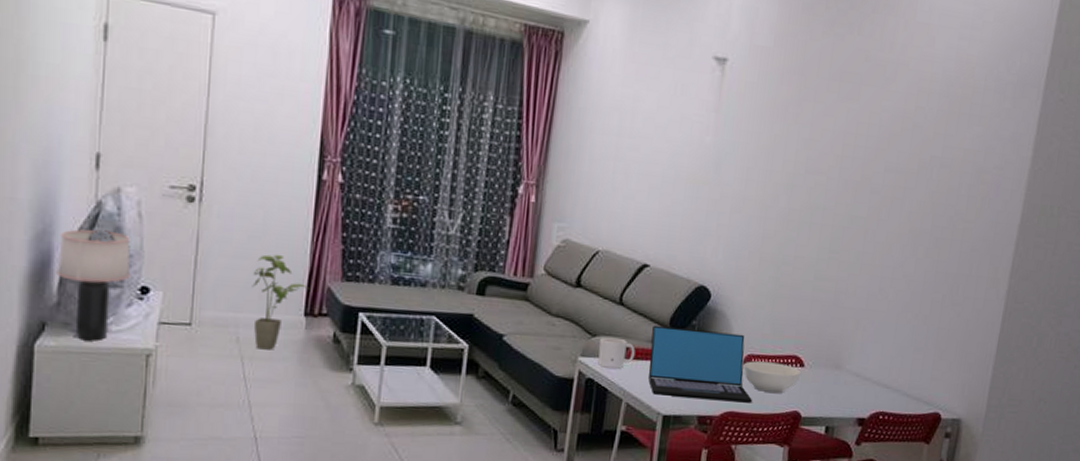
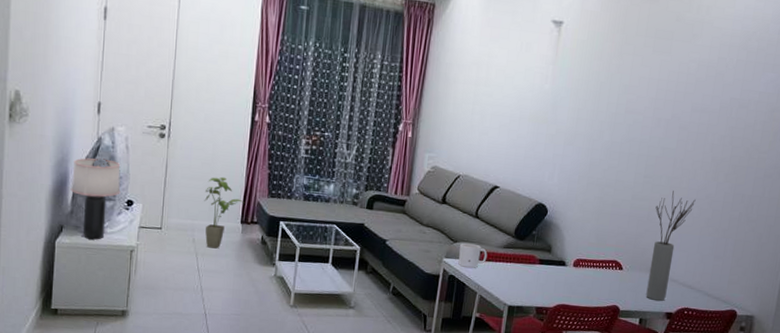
laptop: present [648,325,752,403] -> none [497,234,580,298]
bowl: present [743,361,802,394] -> none [573,264,621,291]
vase: none [833,269,891,405] -> present [646,191,696,302]

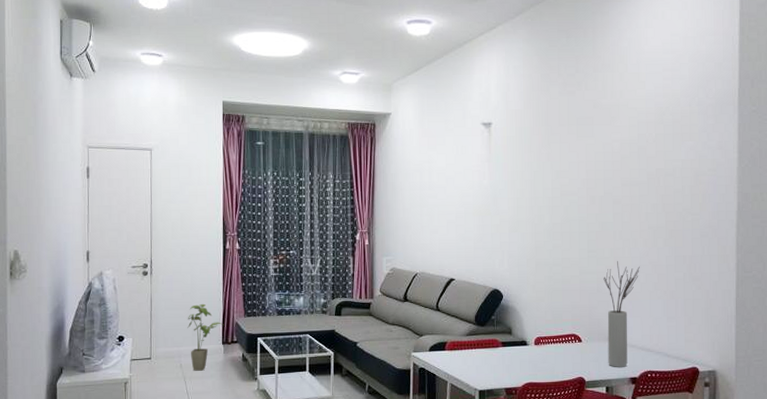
table lamp: present [70,158,121,240] -> none [67,301,112,377]
mug: present [458,243,488,269] -> none [426,335,453,360]

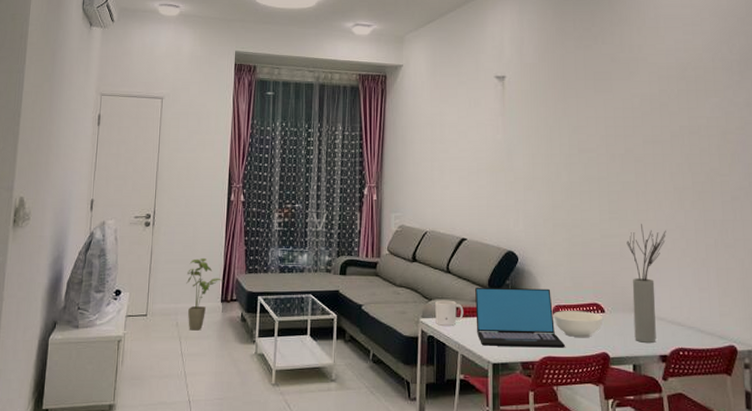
mug: none [426,335,453,360] -> present [435,300,464,327]
laptop: none [463,322,545,375] -> present [475,287,565,348]
bowl: none [535,341,581,365] -> present [553,311,604,338]

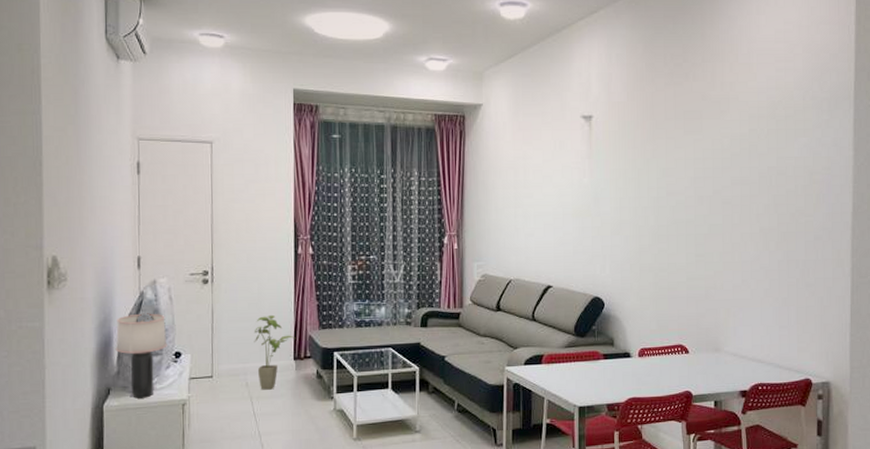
table lamp: none [64,252,110,333] -> present [115,313,167,399]
mug: present [435,300,464,327] -> none [521,347,550,374]
laptop: present [475,287,565,348] -> none [561,332,650,391]
bowl: present [553,311,604,338] -> none [638,352,687,379]
vase: present [626,224,666,344] -> none [712,266,751,381]

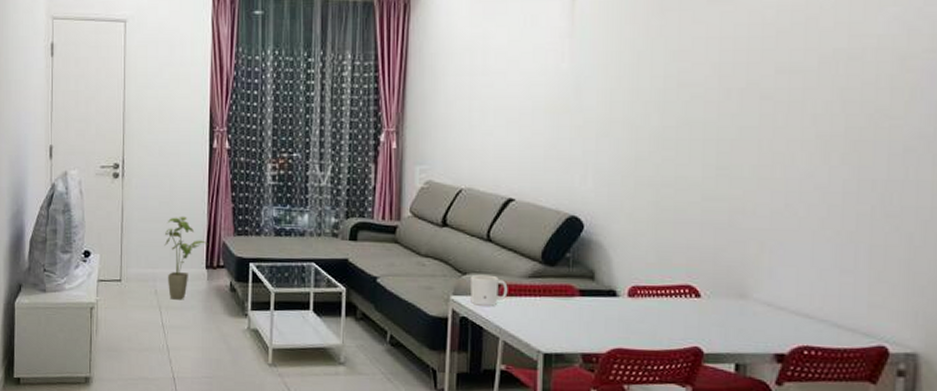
table lamp: present [115,313,167,399] -> none [27,207,77,298]
mug: none [521,347,550,374] -> present [471,274,508,307]

